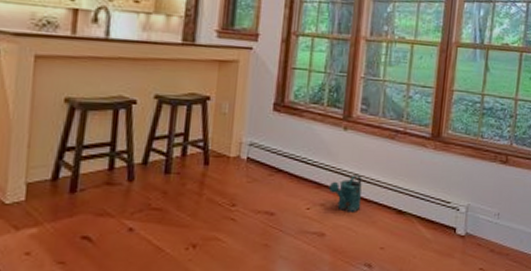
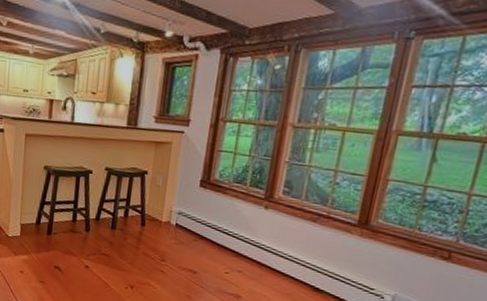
watering can: present [328,174,362,212] -> none [246,249,280,283]

